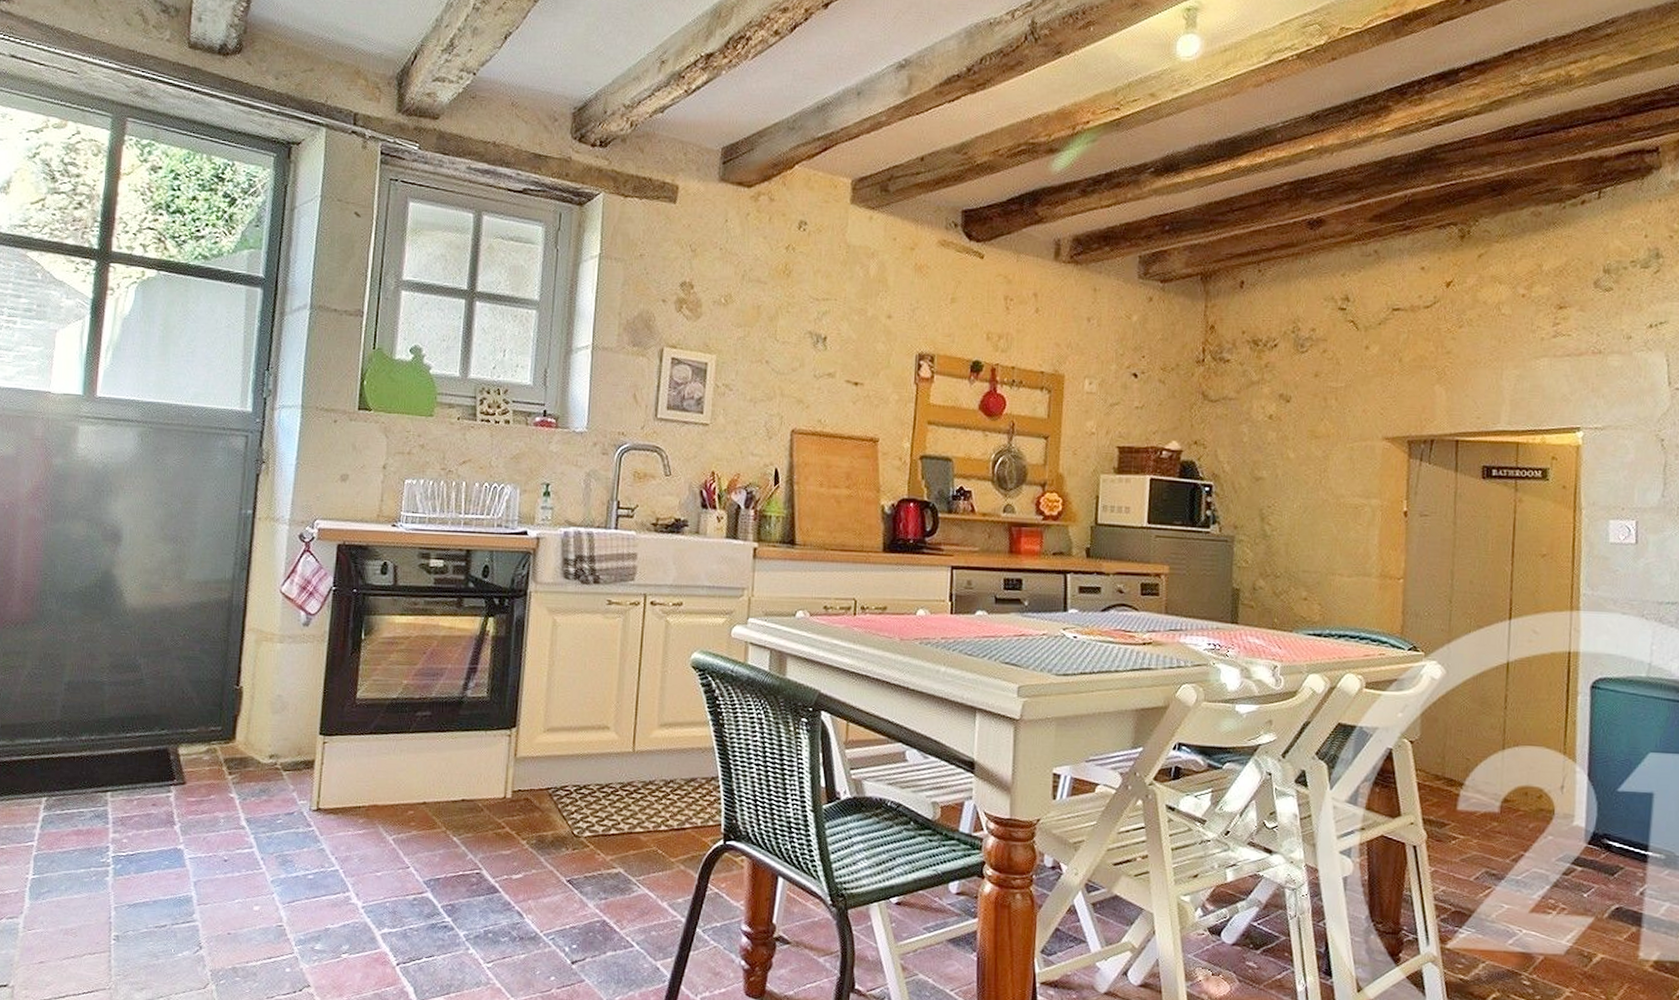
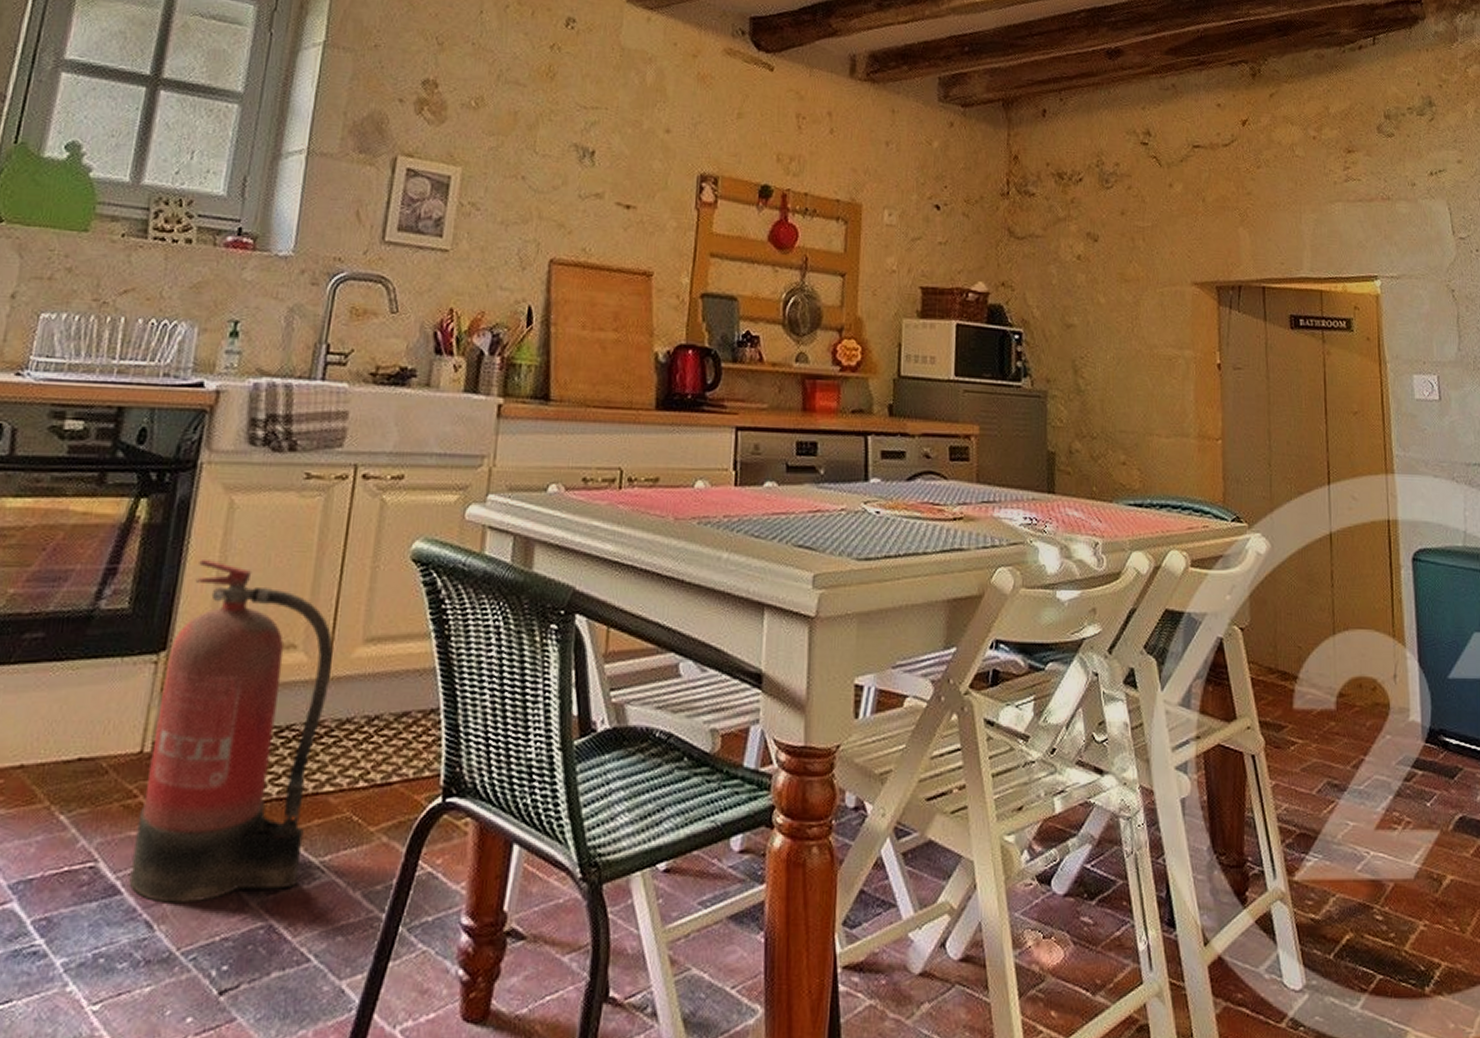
fire extinguisher: none [503,662,637,902] -> present [128,558,334,903]

